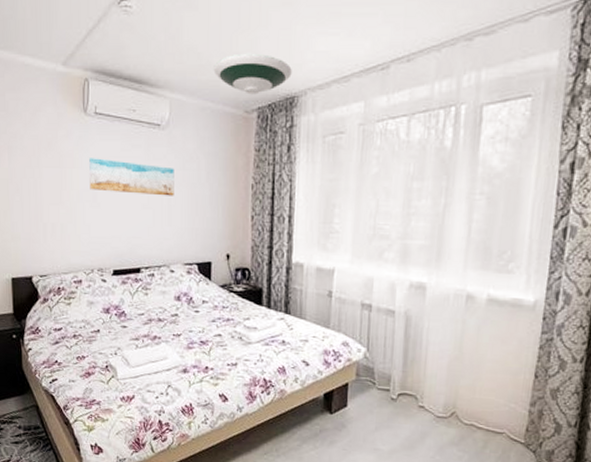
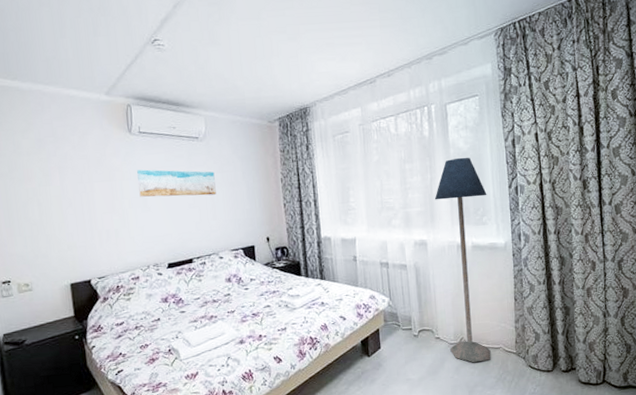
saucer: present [213,53,292,95] -> none [238,76,302,108]
floor lamp: none [436,180,521,446] -> present [434,157,491,363]

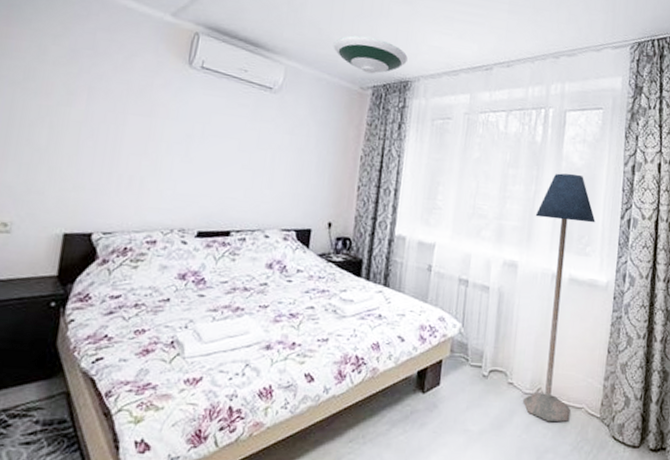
wall art: present [137,169,216,197] -> none [183,111,282,159]
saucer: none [238,76,302,108] -> present [333,35,408,74]

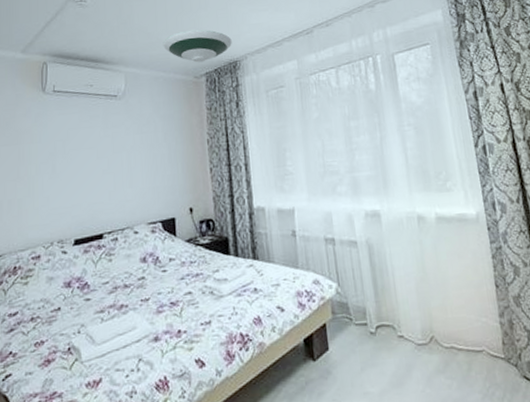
floor lamp: present [523,173,596,422] -> none [386,112,472,372]

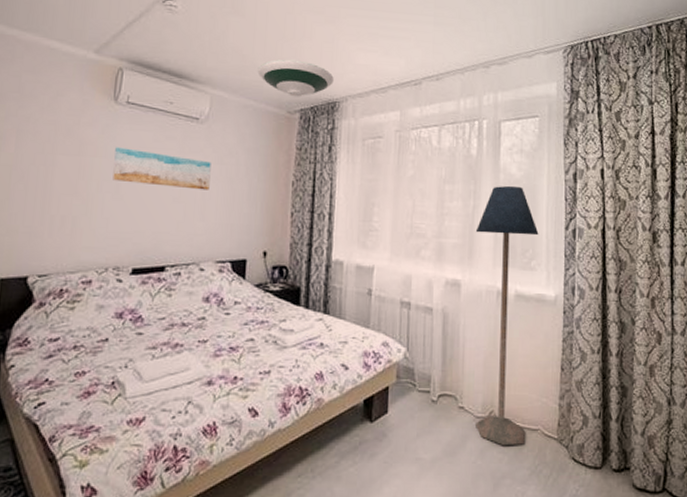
wall art: none [48,131,134,162] -> present [113,147,211,190]
floor lamp: none [386,112,472,372] -> present [475,185,539,446]

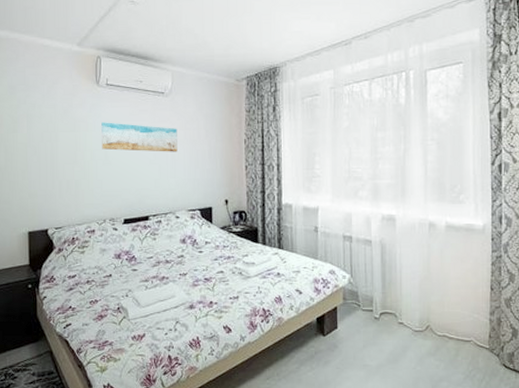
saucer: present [257,59,334,97] -> none [208,33,273,66]
floor lamp: present [475,185,539,446] -> none [407,128,466,355]

